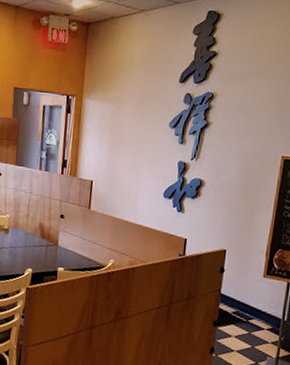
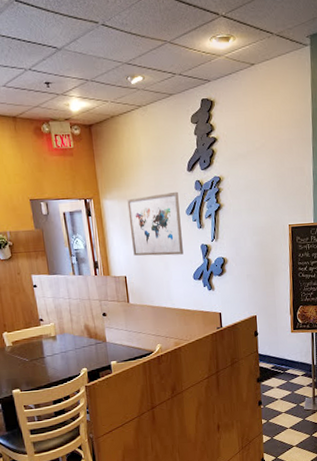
wall art: none [105,101,165,169] -> present [127,191,183,256]

